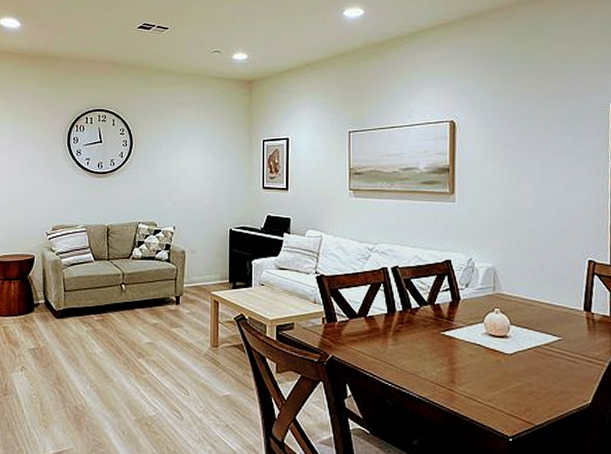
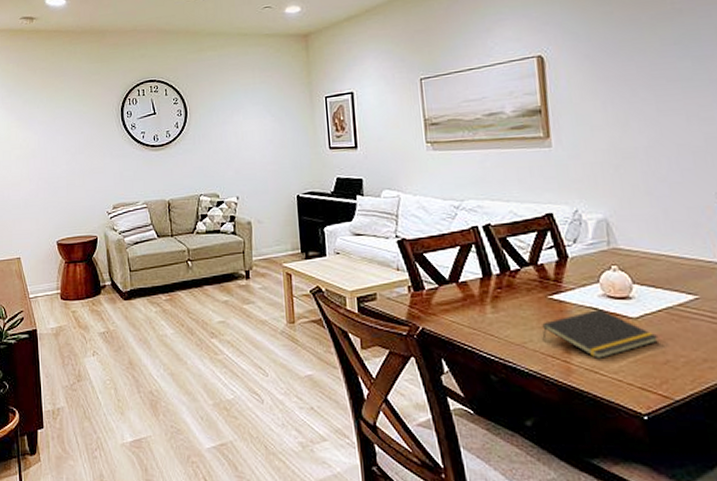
notepad: none [433,346,527,388] -> present [542,309,659,358]

